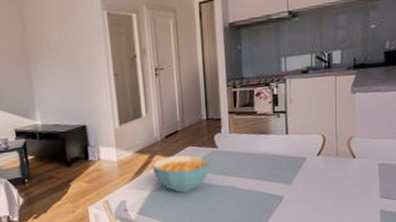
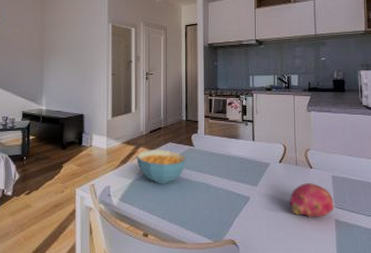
fruit: none [328,173,381,212] -> present [289,182,335,218]

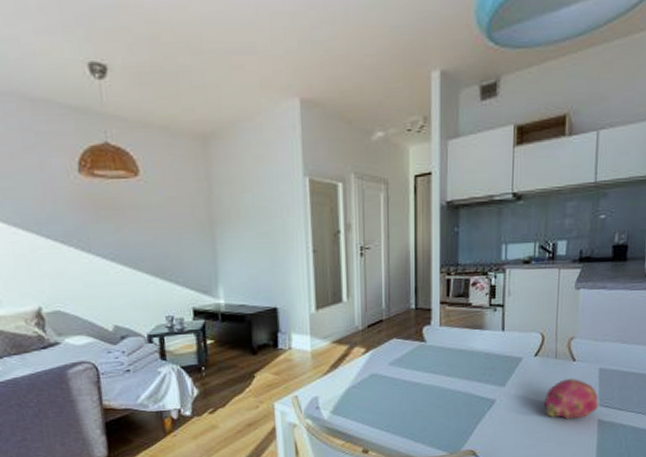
cereal bowl: present [136,149,186,184] -> none [351,348,415,391]

